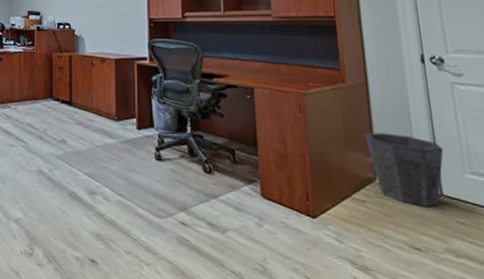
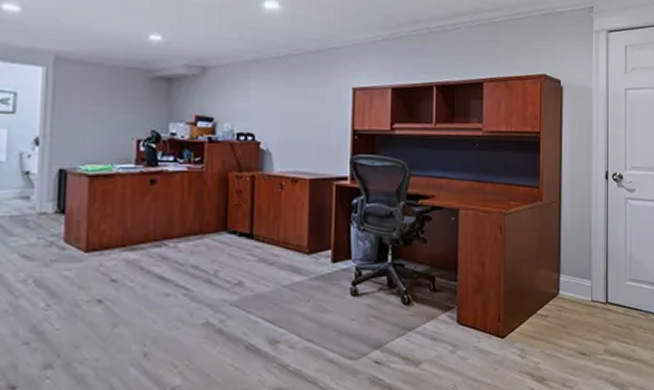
waste bin: present [364,132,444,207] -> none [553,248,612,315]

